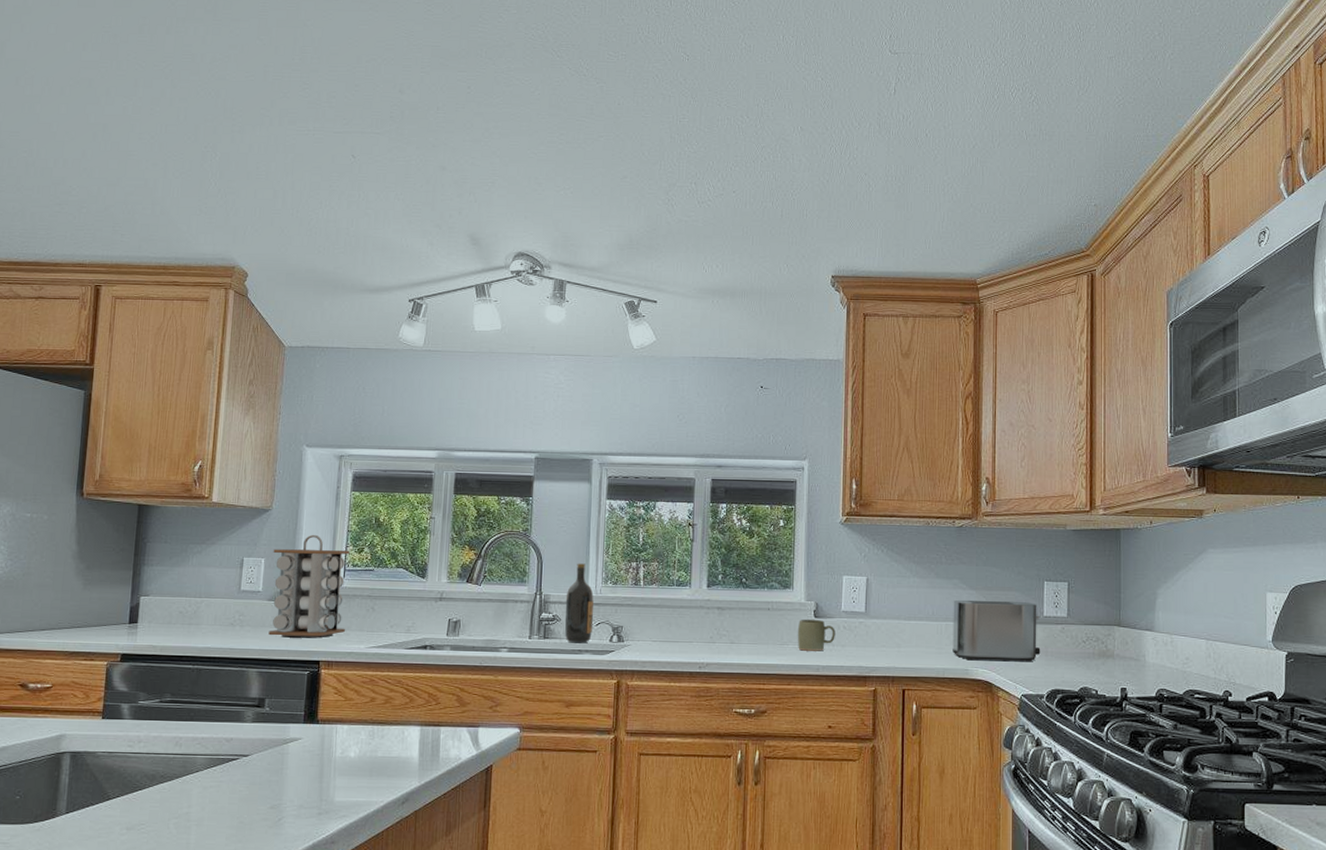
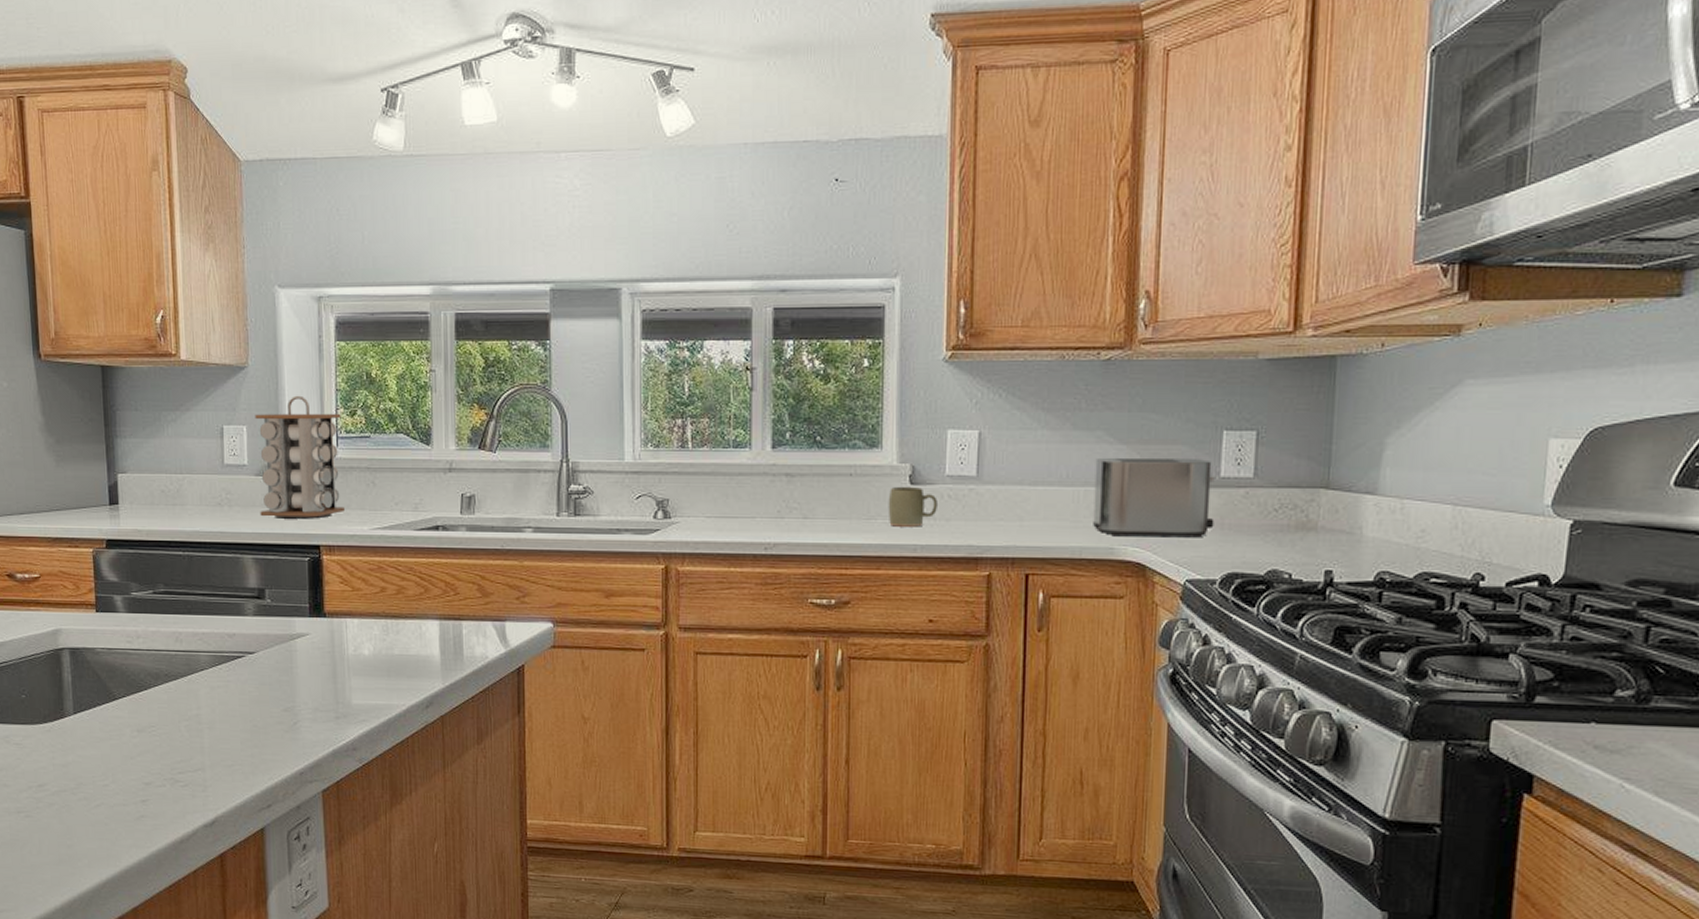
wine bottle: present [564,563,594,643] -> none [597,422,632,521]

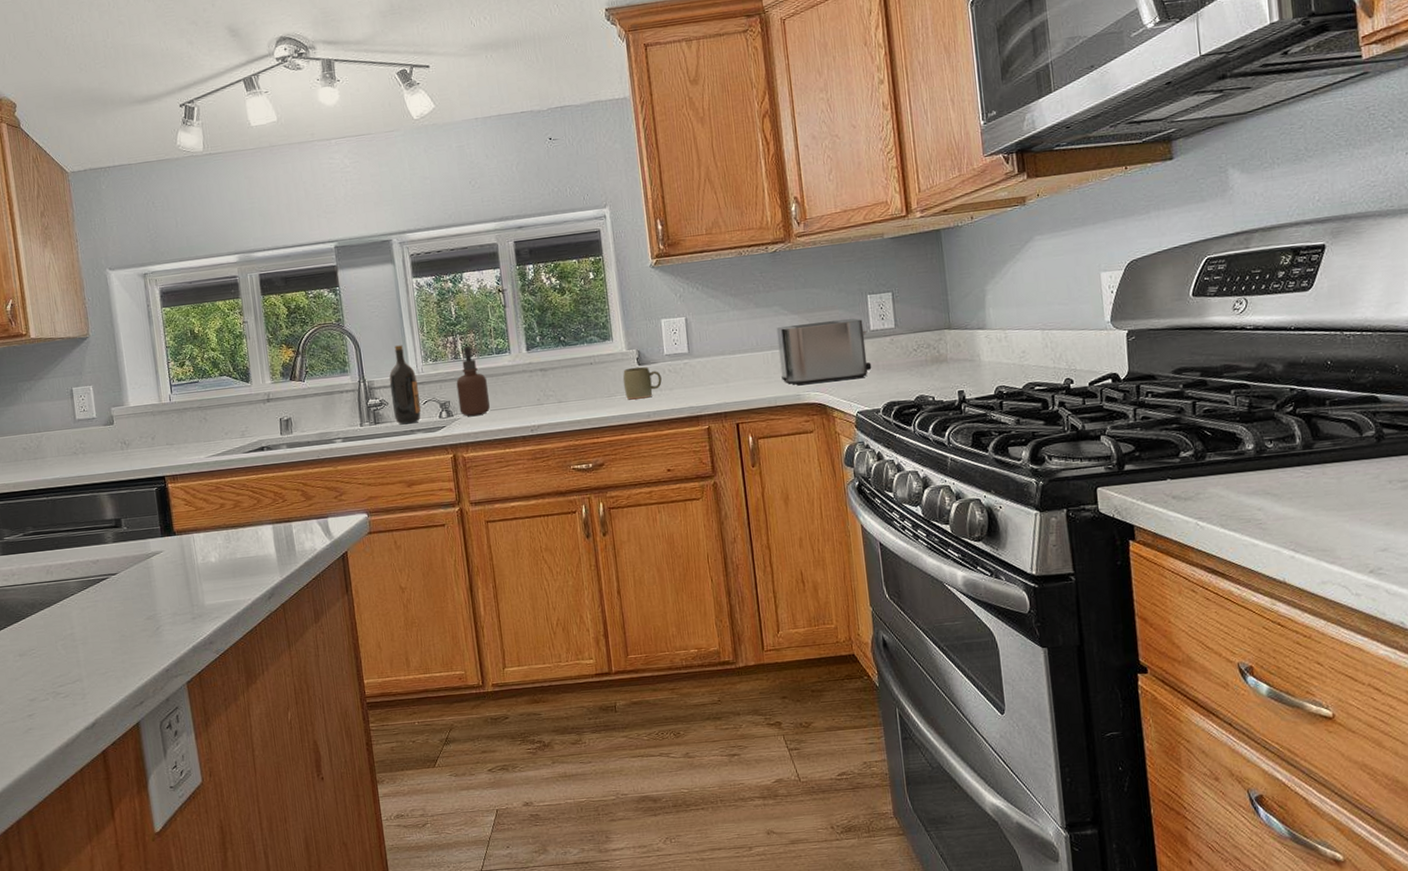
spice rack: present [255,395,346,519] -> none [98,355,184,459]
wine bottle: none [597,422,632,521] -> present [389,345,421,425]
soap dispenser: none [679,433,717,521] -> present [456,345,490,416]

